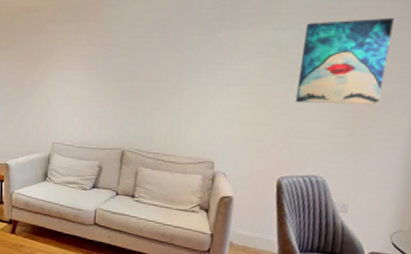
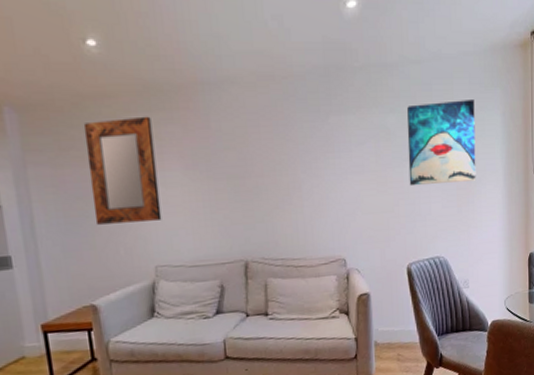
home mirror: none [16,26,66,108] -> present [83,116,162,225]

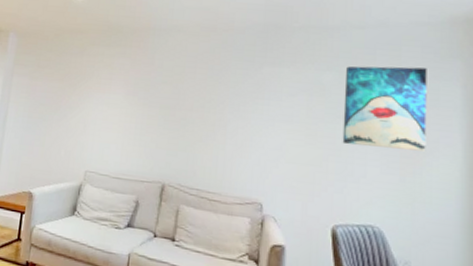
home mirror: present [83,116,162,225] -> none [49,49,109,133]

